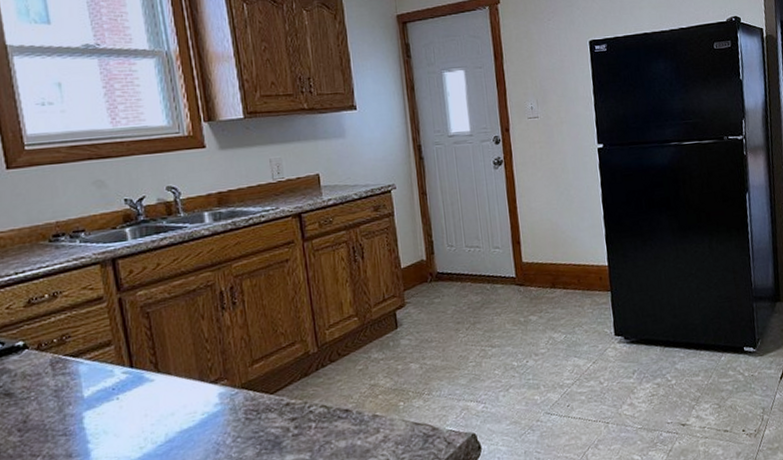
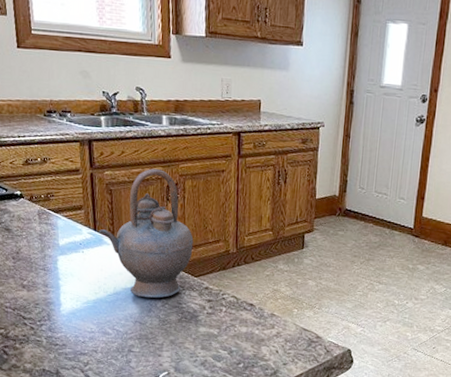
teapot: none [136,275,264,438] -> present [98,169,194,298]

